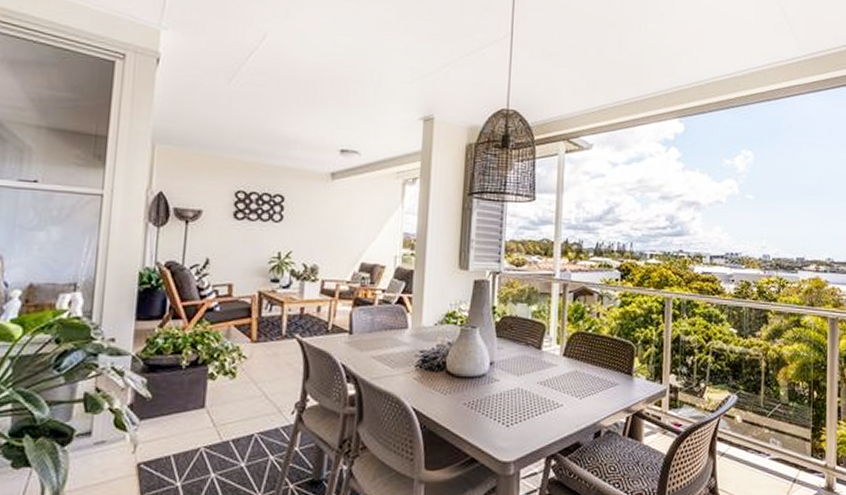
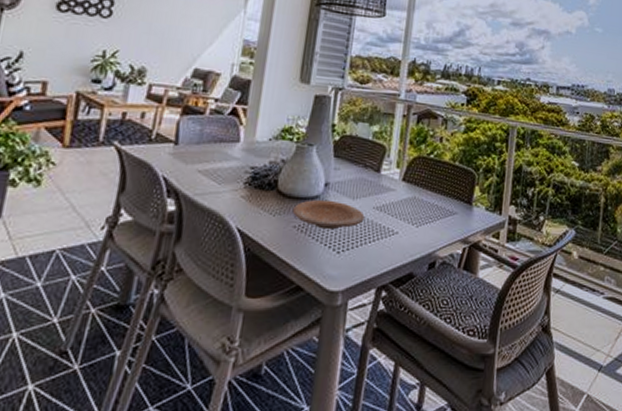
plate: none [461,377,530,405] -> present [292,199,365,230]

